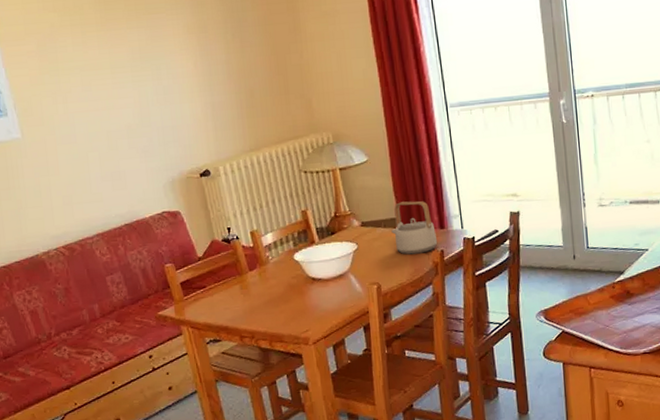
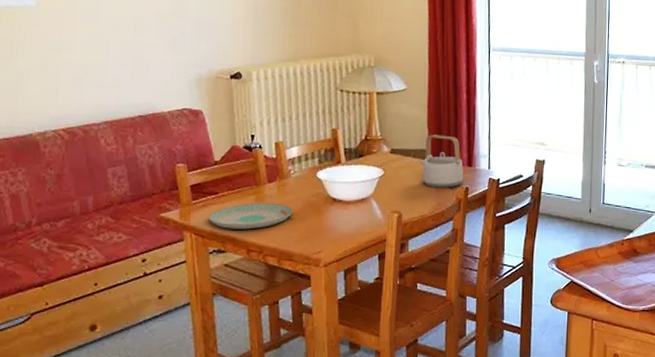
plate: none [201,289,277,319] -> present [208,202,293,230]

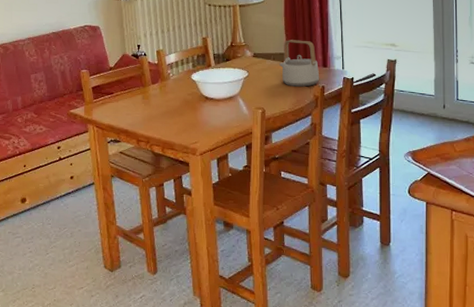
plate: present [208,202,293,230] -> none [106,101,173,123]

